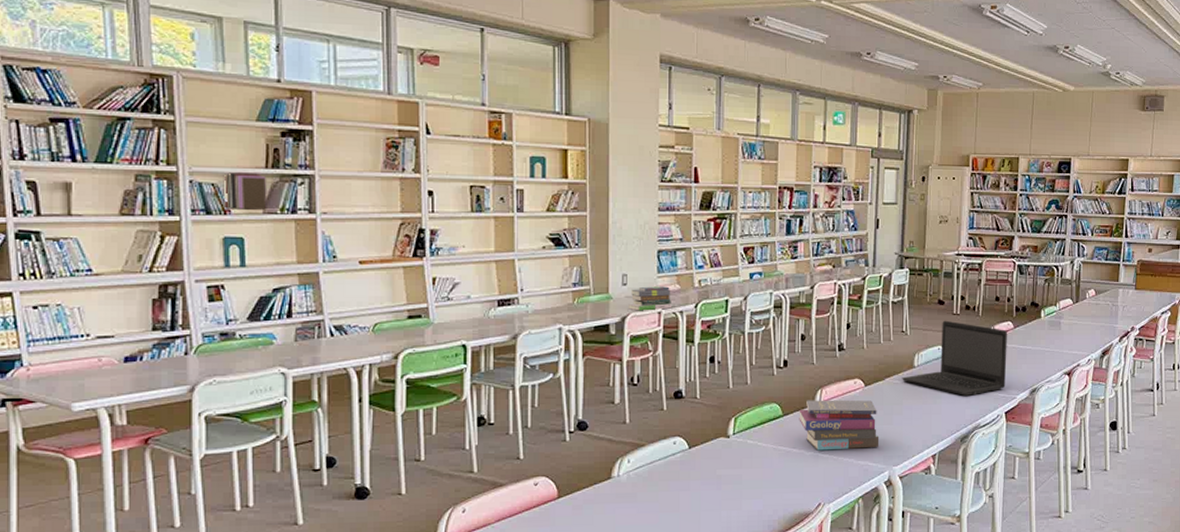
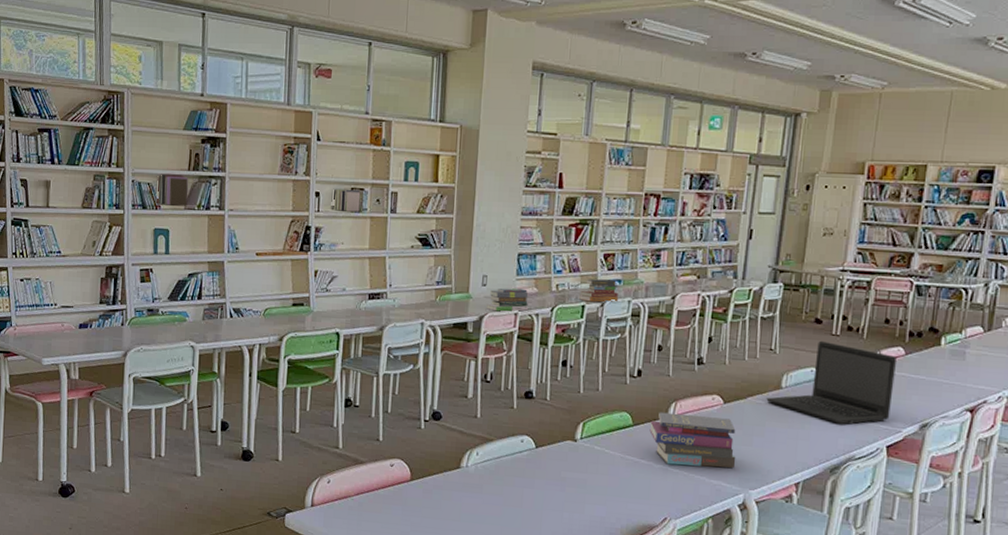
books: none [447,187,482,212] -> present [331,188,361,212]
books: none [722,272,760,296] -> present [579,278,618,302]

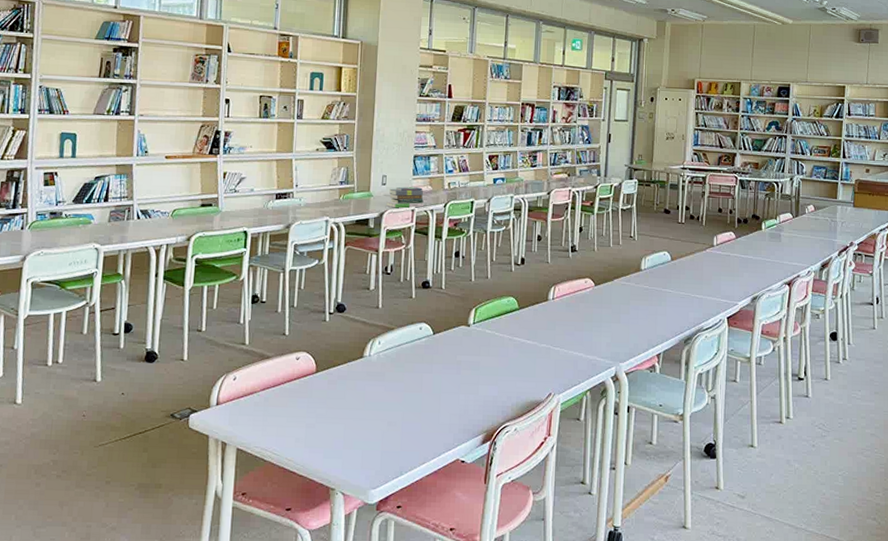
books: present [155,174,189,206] -> none [63,80,98,111]
books: present [331,188,361,212] -> none [240,96,269,118]
books: present [579,278,618,302] -> none [469,177,502,199]
books: present [649,412,736,469] -> none [533,296,608,344]
laptop: present [766,340,896,425] -> none [629,228,729,301]

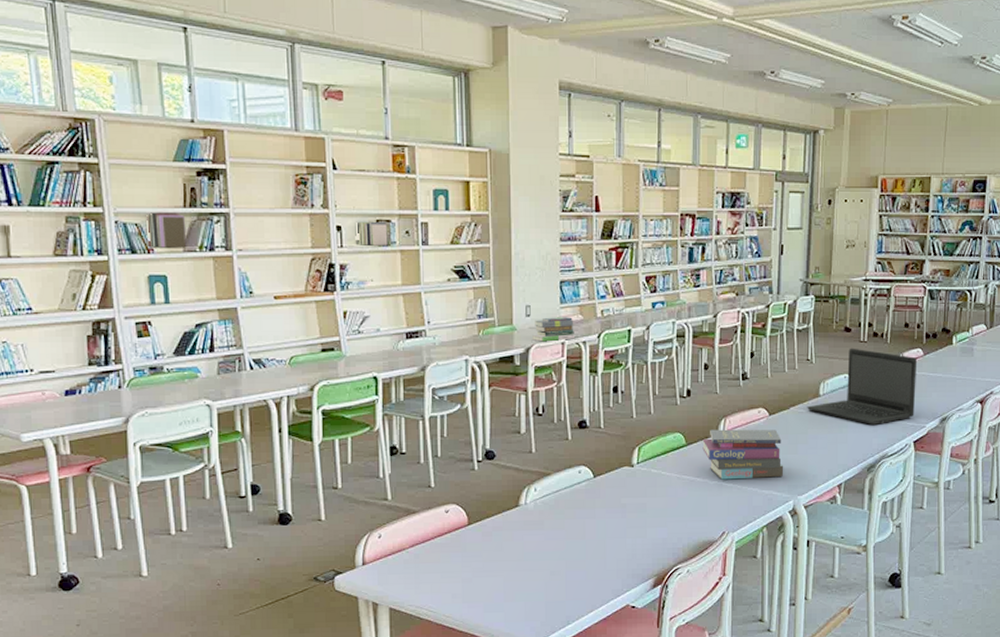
books: none [63,80,98,111] -> present [145,212,187,248]
books: none [240,96,269,118] -> present [355,221,388,246]
books: none [533,296,608,344] -> present [702,429,784,480]
laptop: none [629,228,729,301] -> present [807,348,917,426]

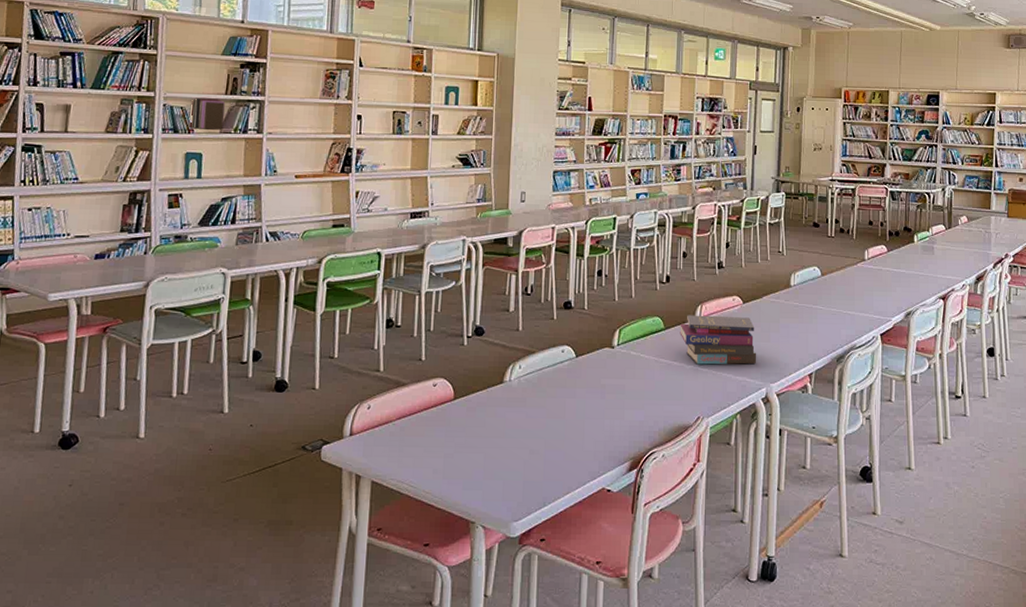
books: present [355,221,388,246] -> none [373,112,403,134]
books: present [532,317,574,342] -> none [525,203,564,226]
laptop: present [807,348,917,426] -> none [779,242,881,317]

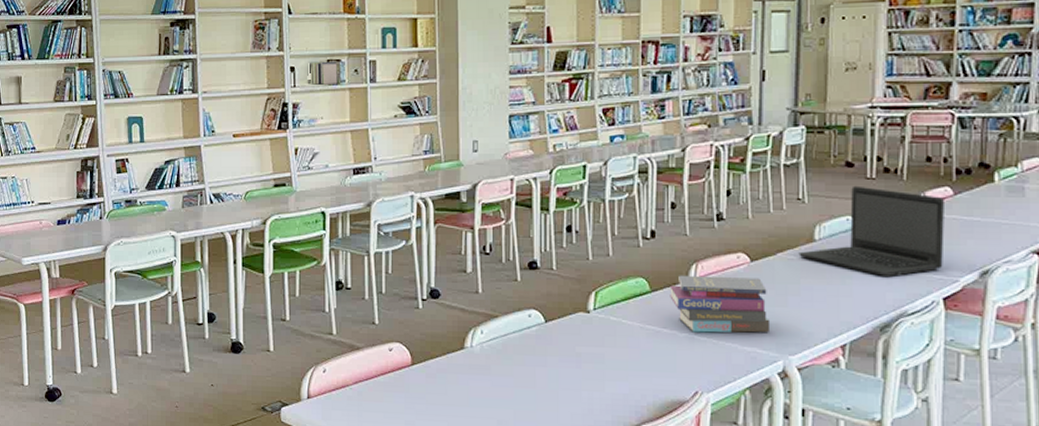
books: present [188,98,225,130] -> none [127,60,160,93]
books: none [373,112,403,134] -> present [307,61,338,85]
laptop: none [779,242,881,317] -> present [798,185,945,278]

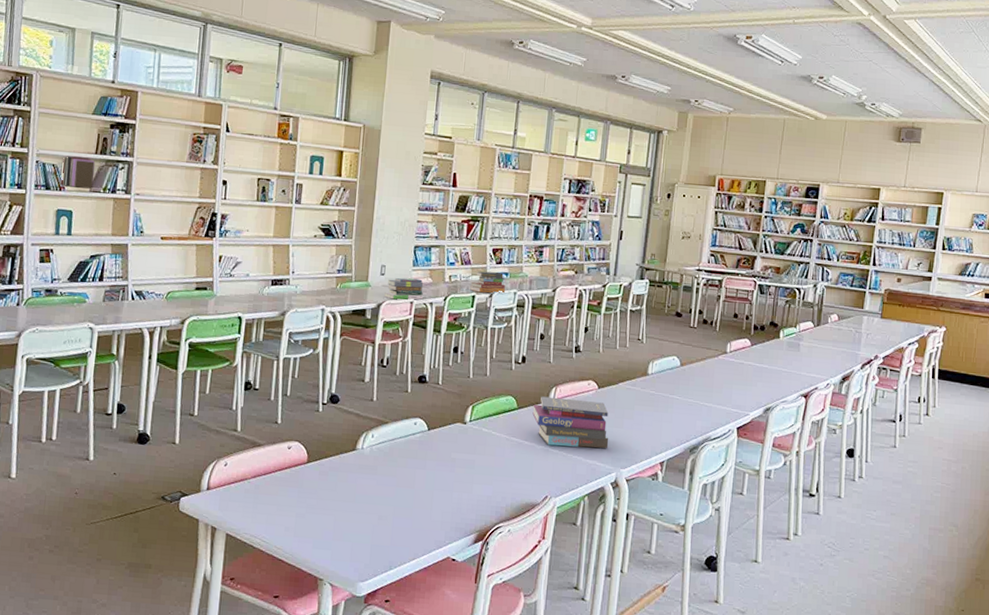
books: none [127,60,160,93] -> present [59,156,95,189]
books: present [307,61,338,85] -> none [237,178,267,201]
books: none [480,152,524,178] -> present [384,277,423,300]
books: none [579,134,622,161] -> present [470,271,505,294]
laptop: present [798,185,945,278] -> none [635,332,744,409]

